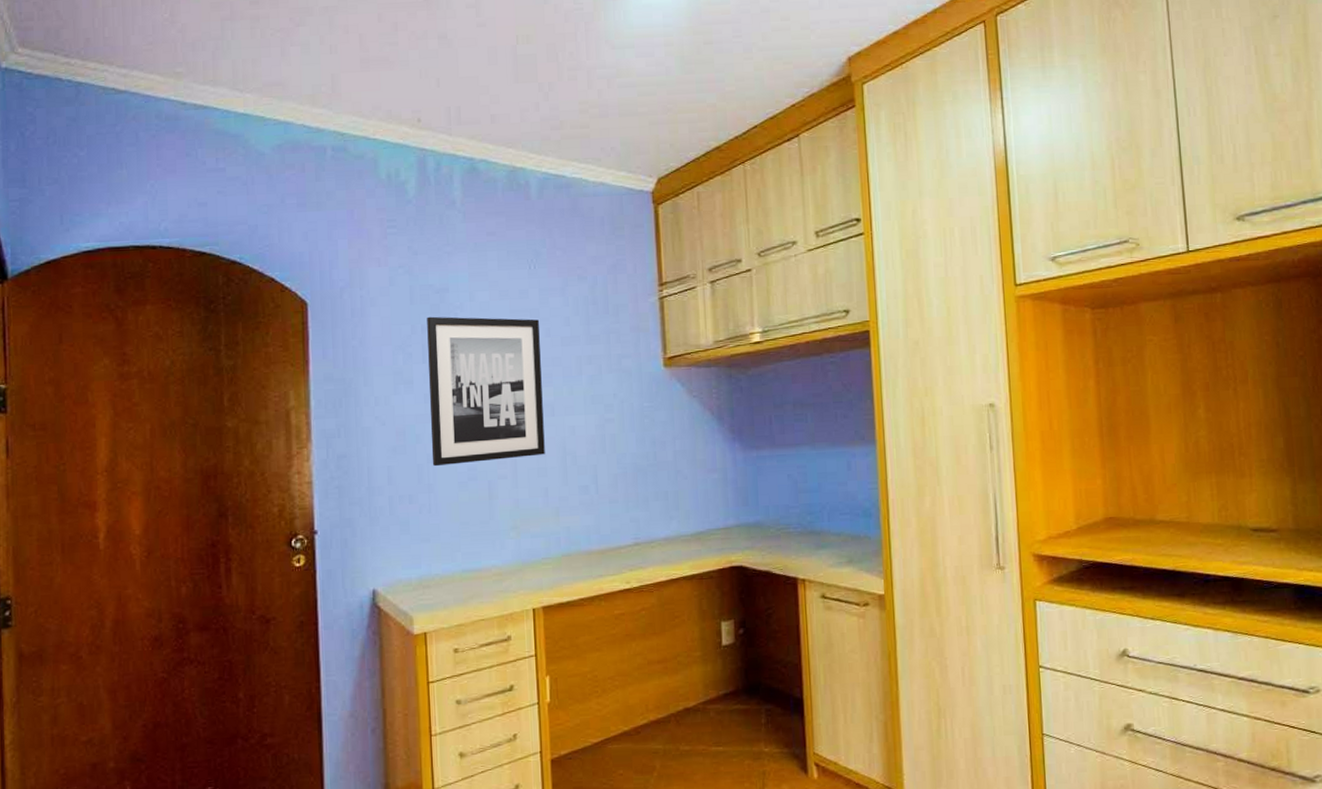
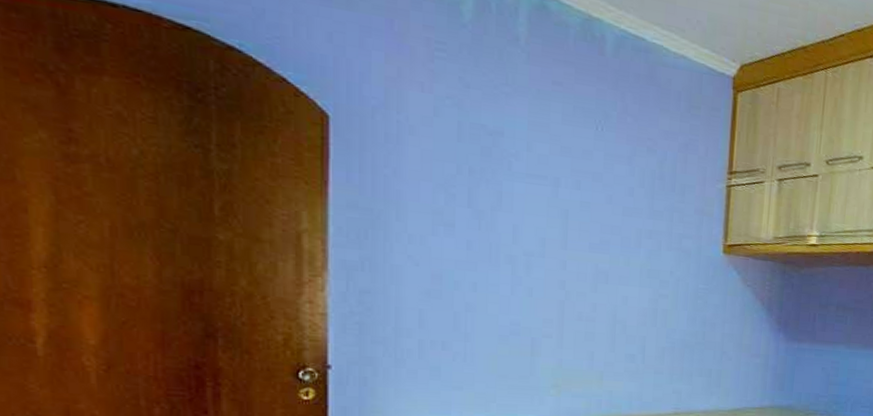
wall art: present [427,316,545,467] -> none [471,159,601,320]

